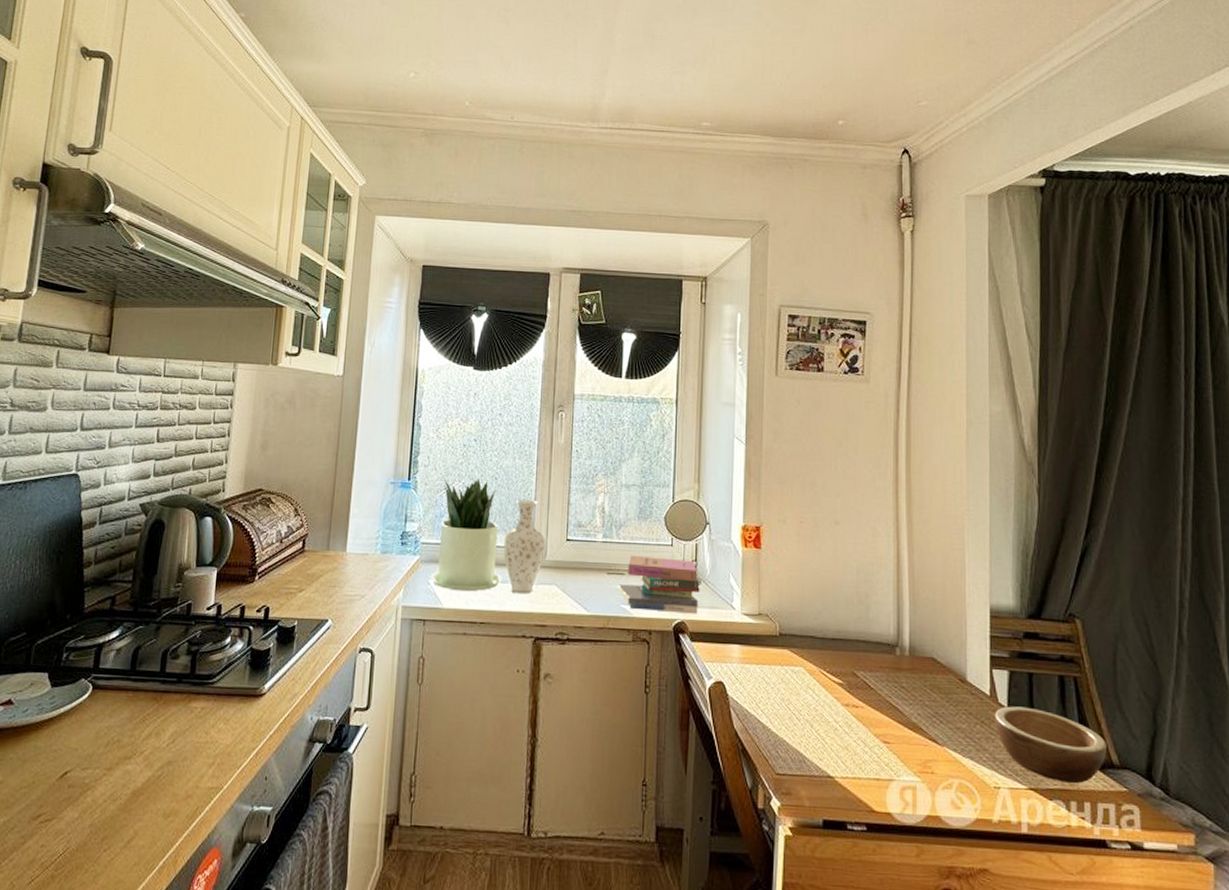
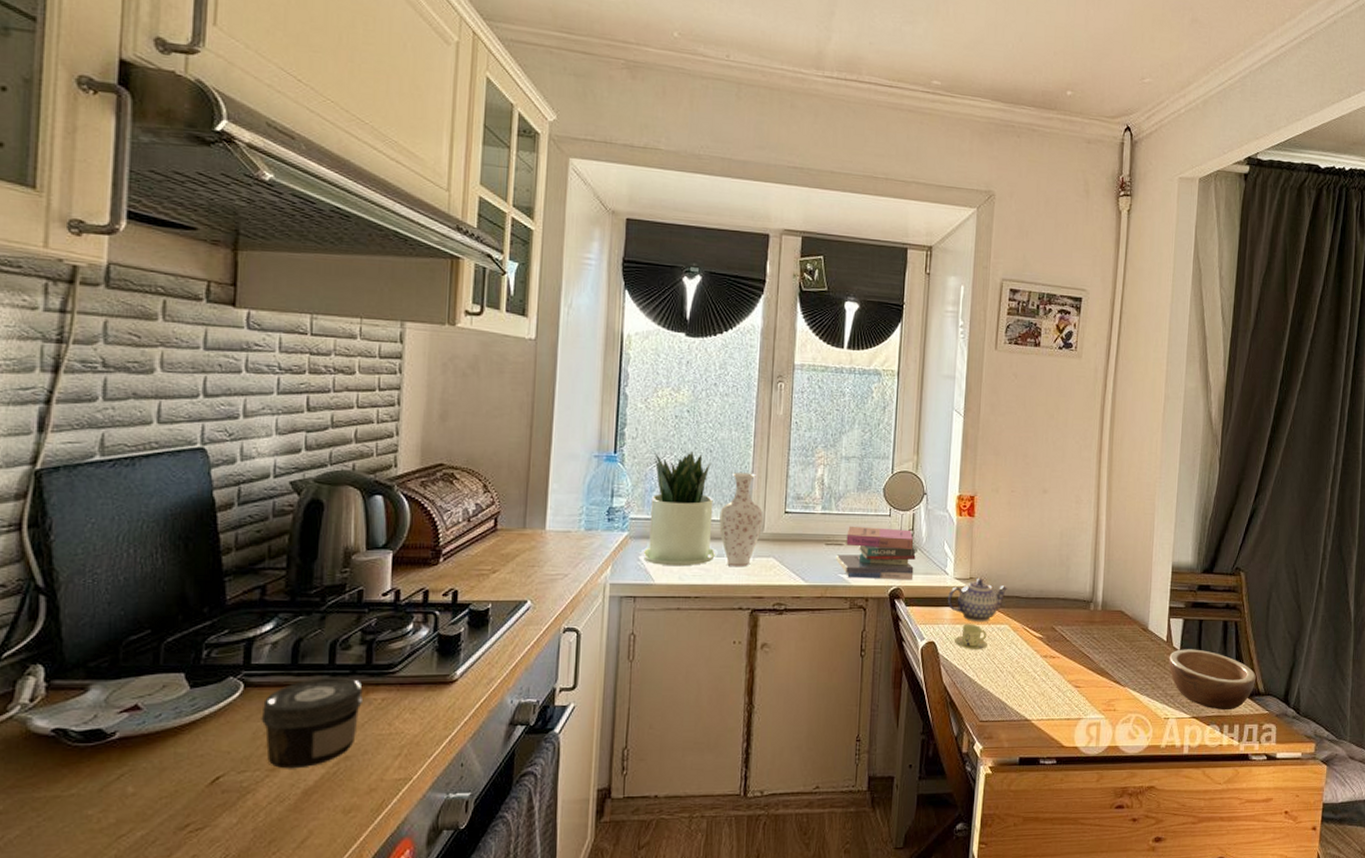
jar: none [103,683,187,770] -> present [261,676,364,769]
teapot: none [734,614,802,663] -> present [947,577,1009,622]
cup and saucer: none [743,663,781,694] -> present [954,624,987,651]

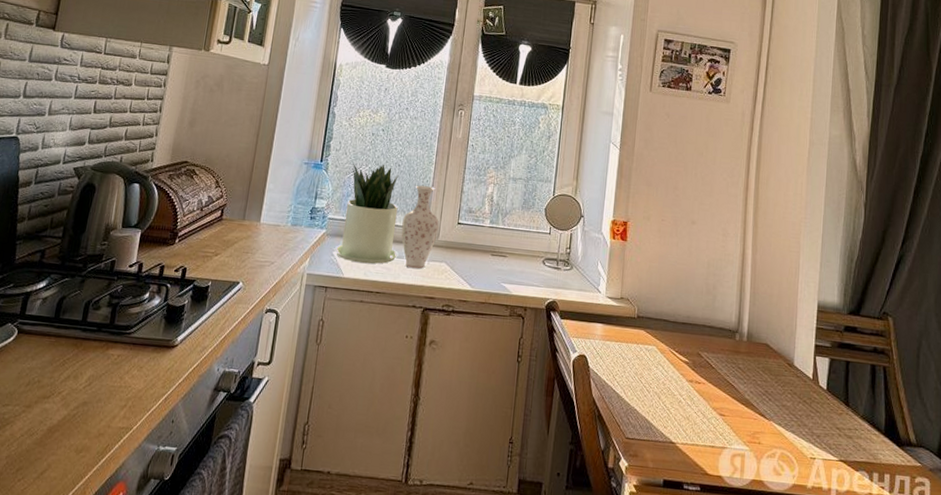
jar: present [261,676,364,769] -> none [26,331,104,408]
books: present [836,525,916,580] -> none [500,240,572,295]
teapot: present [947,577,1009,622] -> none [598,298,657,342]
cup and saucer: present [954,624,987,651] -> none [603,341,635,368]
bowl: present [1169,649,1256,710] -> none [815,388,907,458]

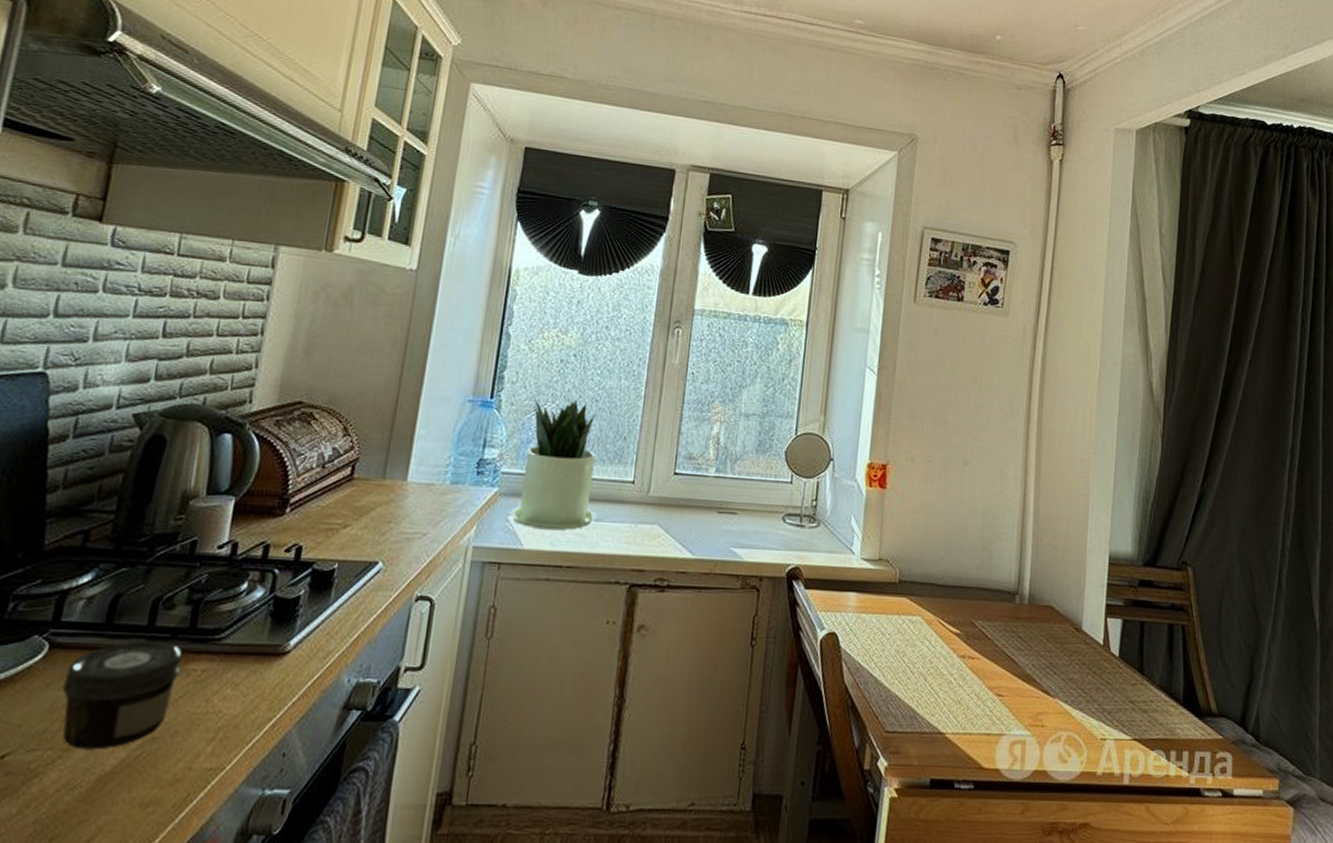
jar: none [26,331,104,408] -> present [62,640,182,750]
vase: present [401,185,439,270] -> none [599,426,650,535]

